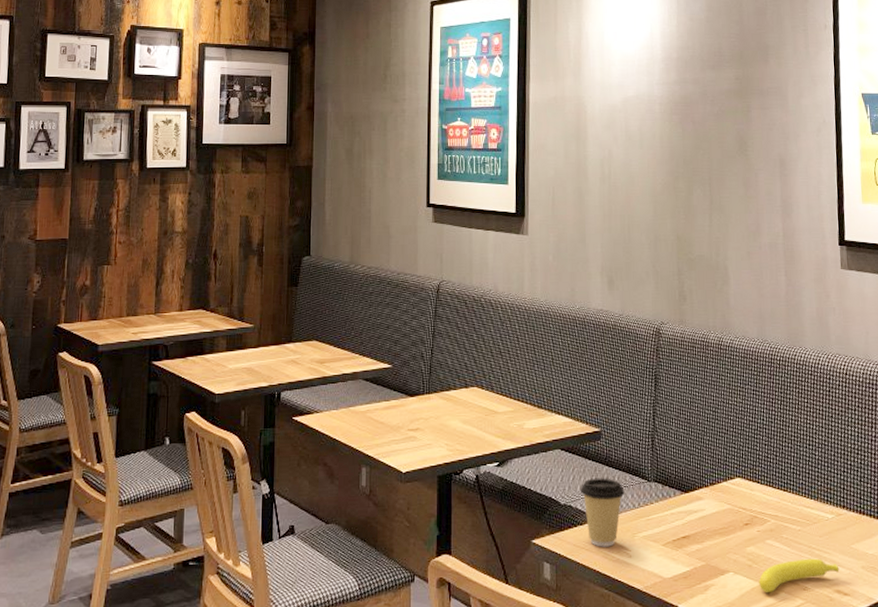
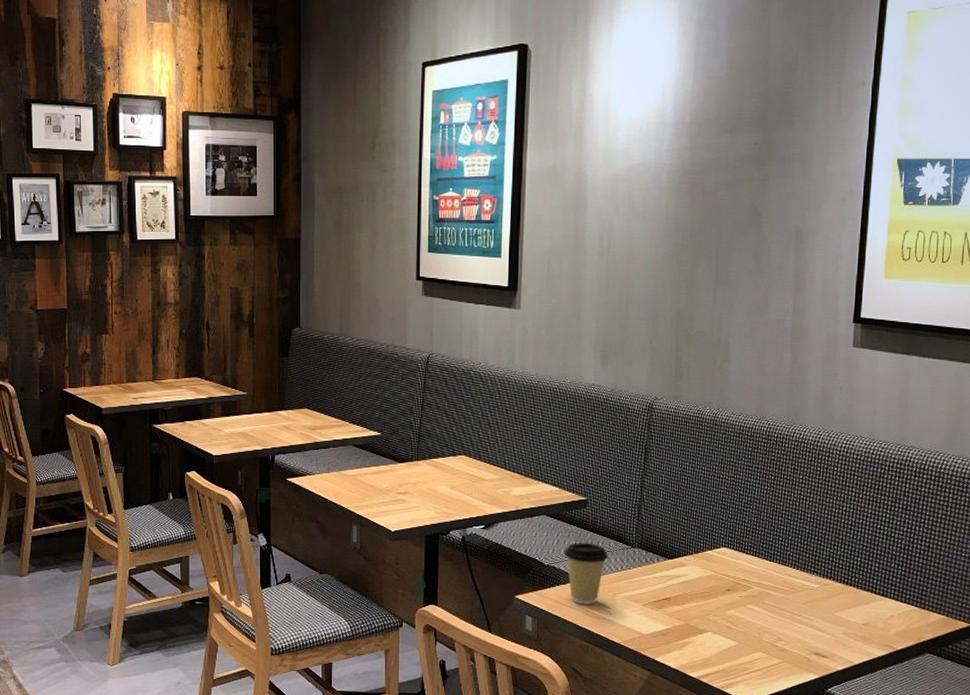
banana: present [758,558,840,593] -> none [736,623,820,652]

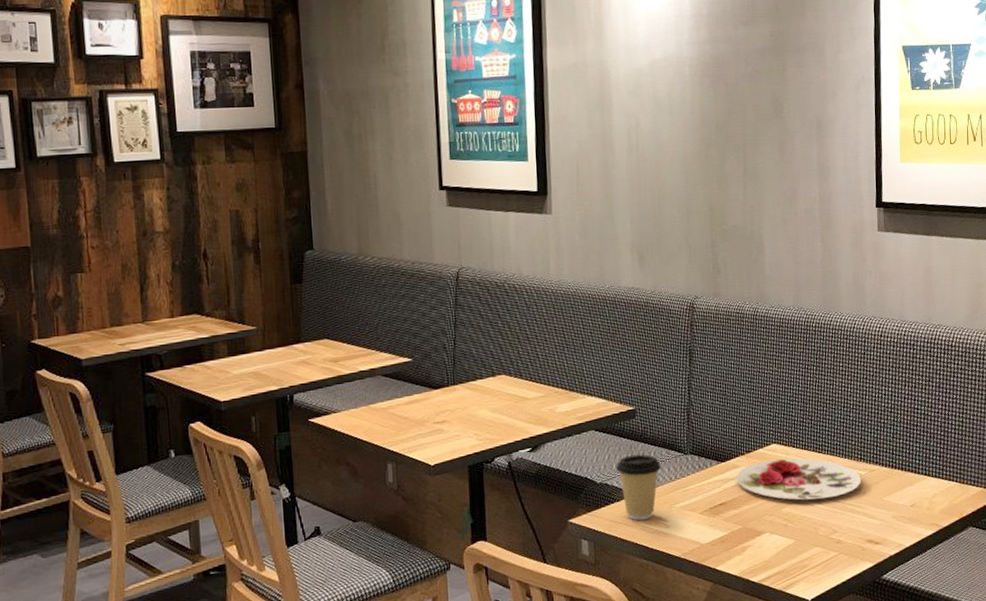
plate: none [682,562,813,607] -> present [736,458,862,501]

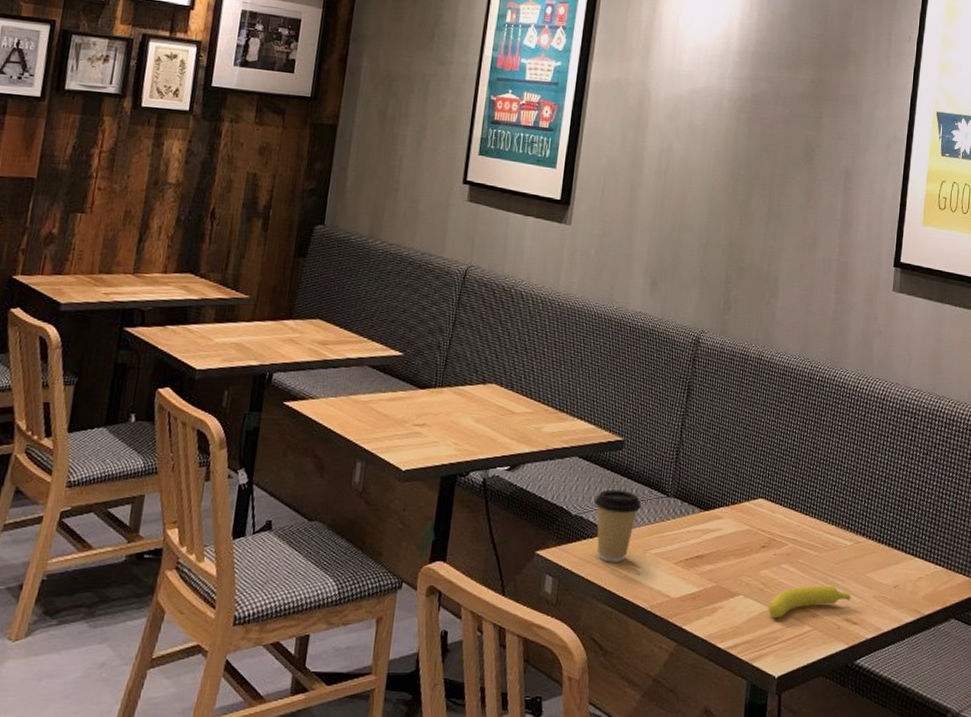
plate: present [736,458,862,501] -> none [717,515,847,566]
banana: none [793,512,872,549] -> present [768,585,851,619]

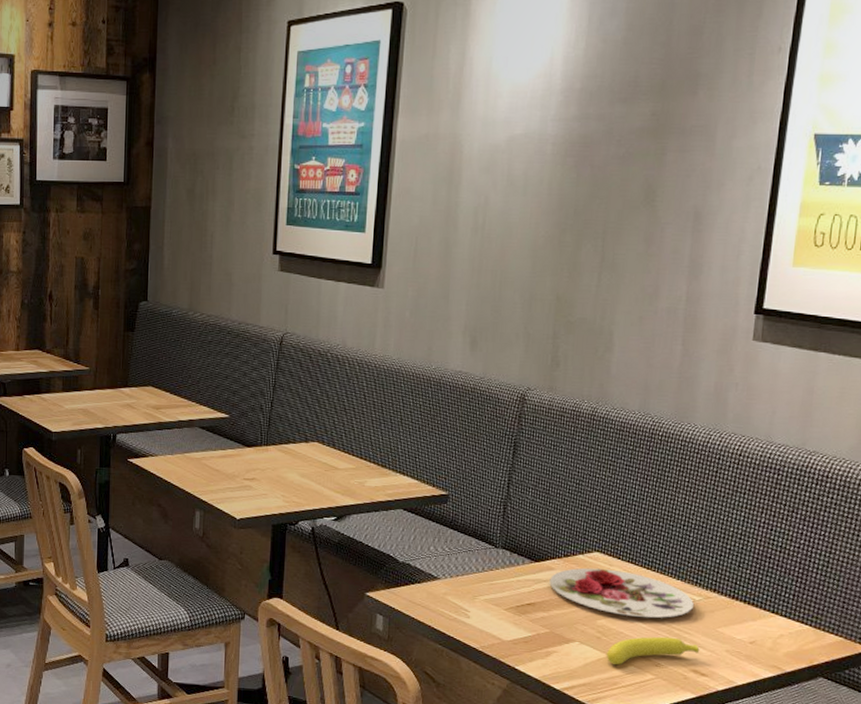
coffee cup: present [594,489,642,563] -> none [421,539,469,606]
plate: none [717,515,847,566] -> present [549,567,695,619]

